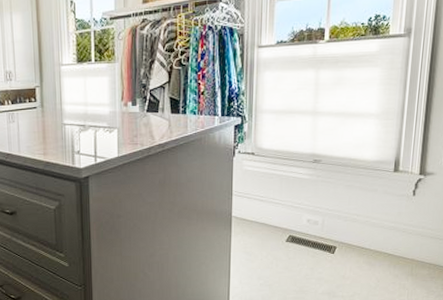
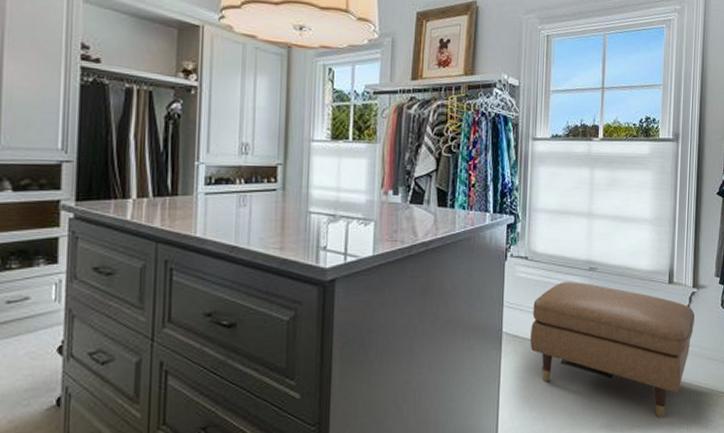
ottoman: none [257,172,421,288] -> present [530,281,695,418]

